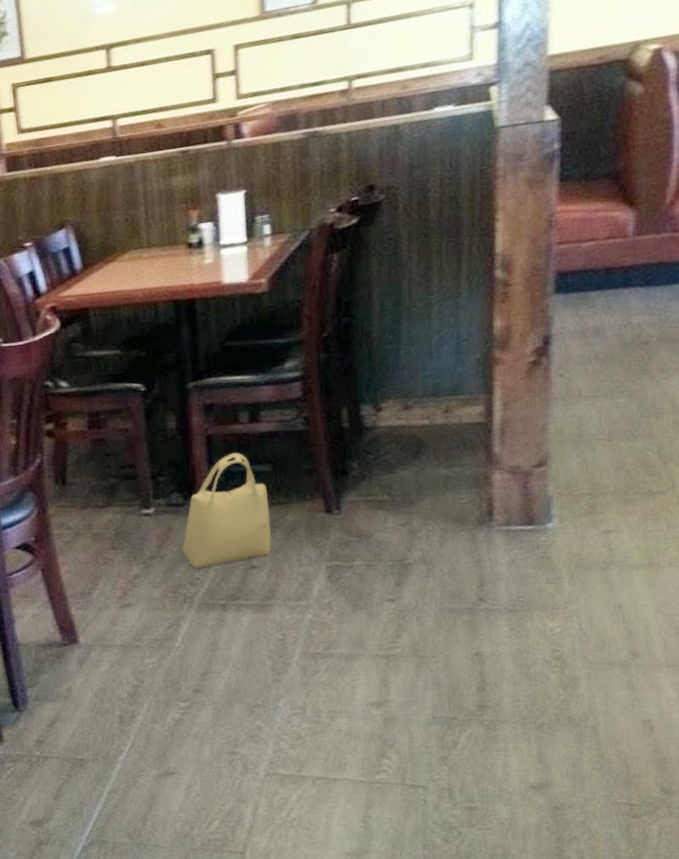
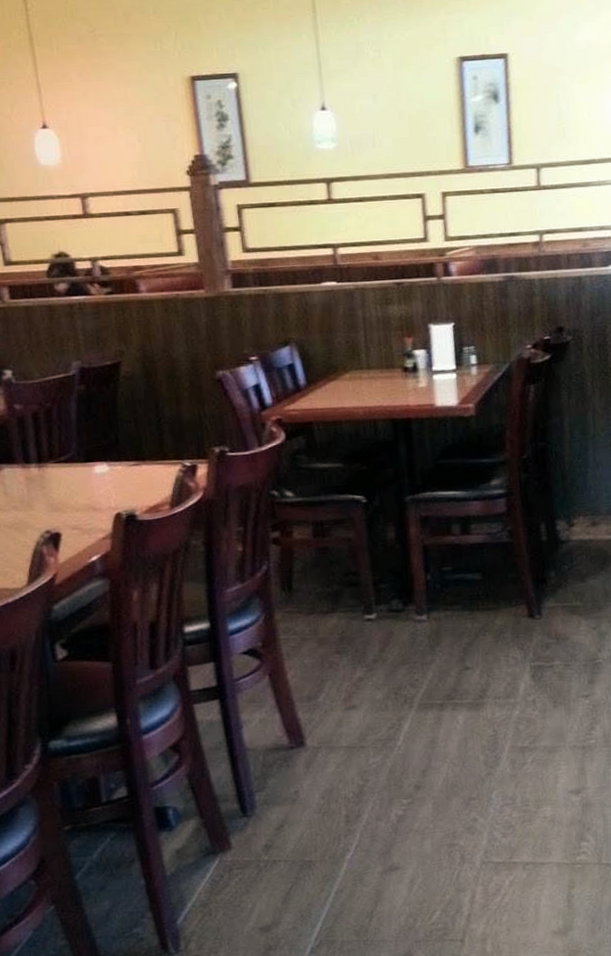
handbag: present [182,452,272,569] -> none [402,562,483,671]

